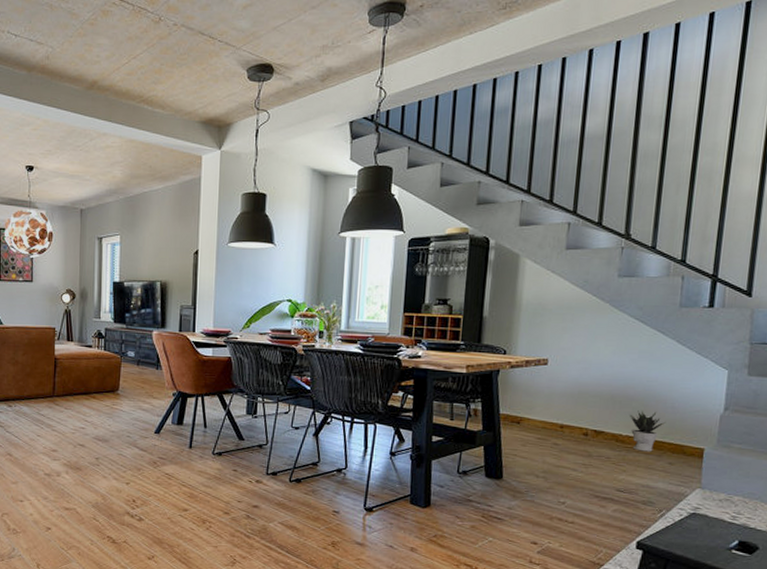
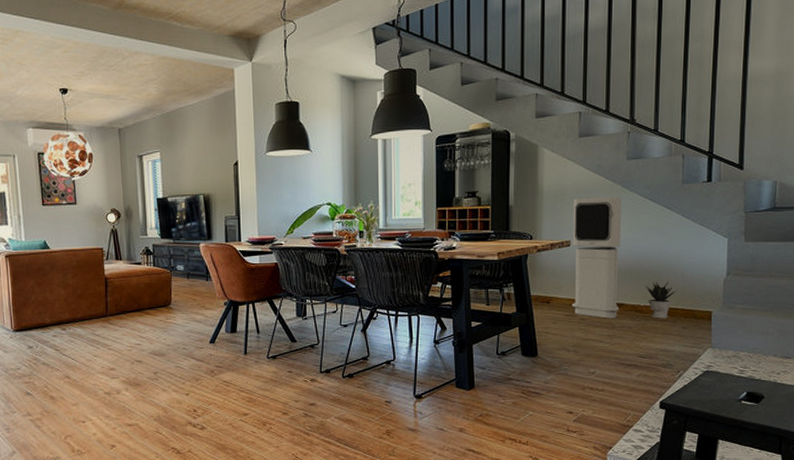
air purifier: none [545,314,609,446] -> present [572,196,622,319]

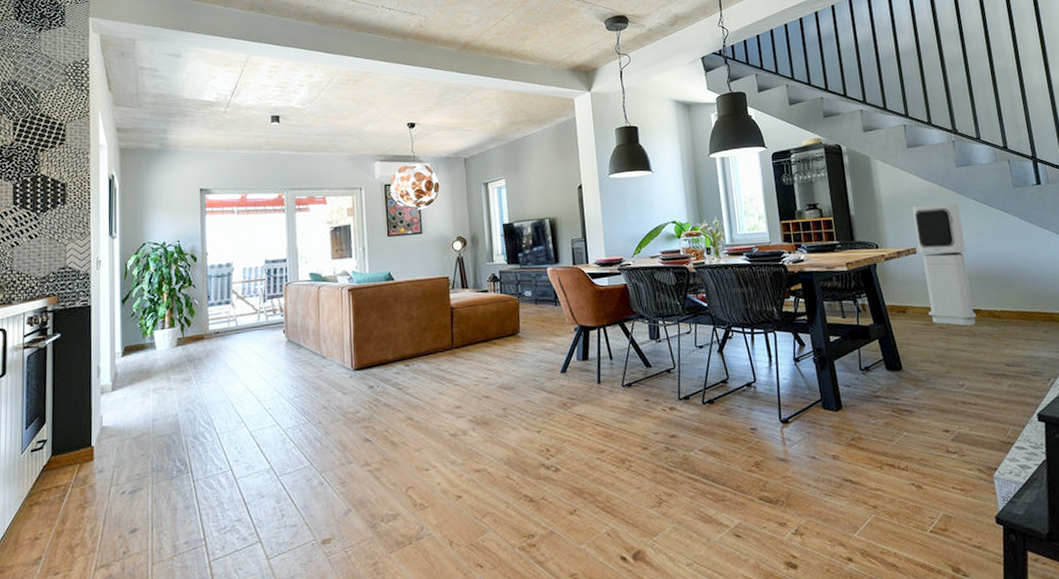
potted plant: present [645,281,678,319] -> none [997,284,1031,324]

